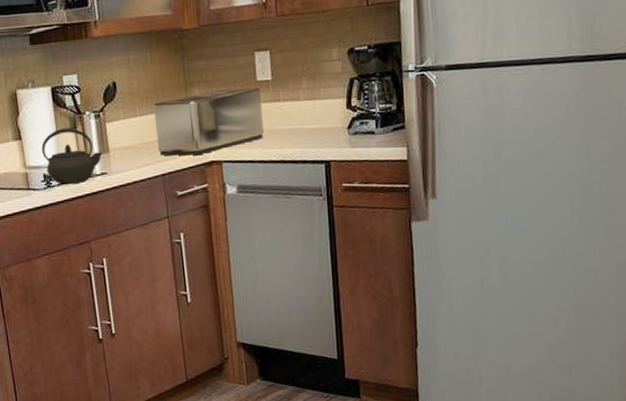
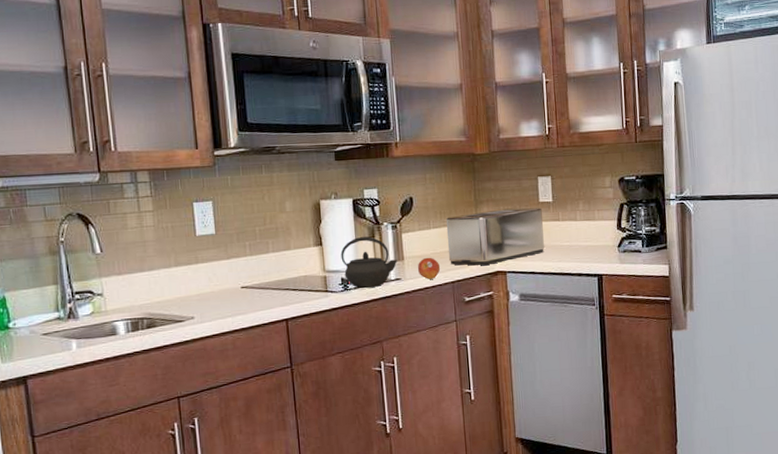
fruit: none [124,148,150,173] -> present [417,257,441,280]

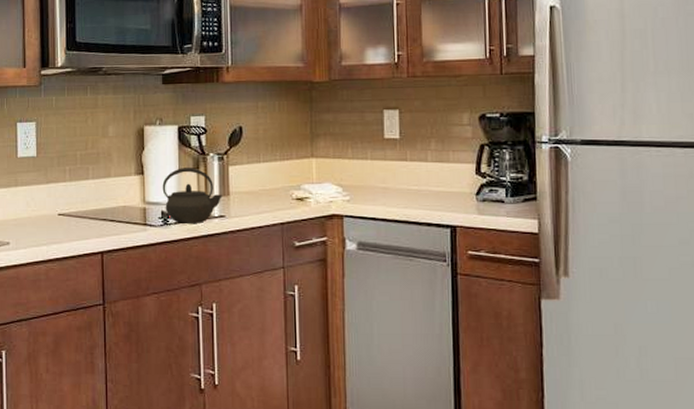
fruit: present [417,257,441,280] -> none [243,194,269,219]
toaster: present [446,207,544,266] -> none [277,144,388,208]

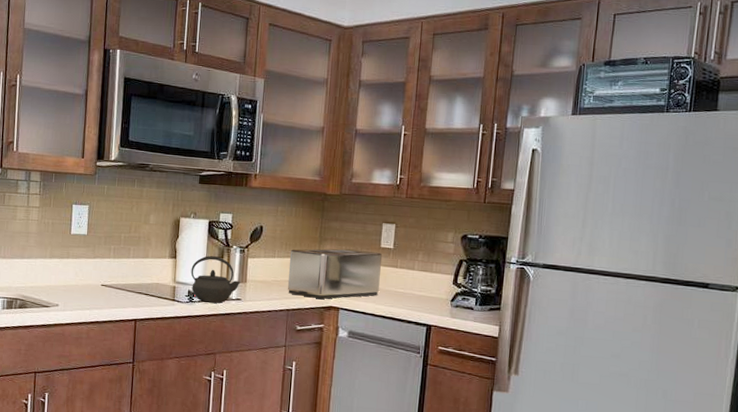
toaster: none [277,144,388,208] -> present [287,248,383,300]

